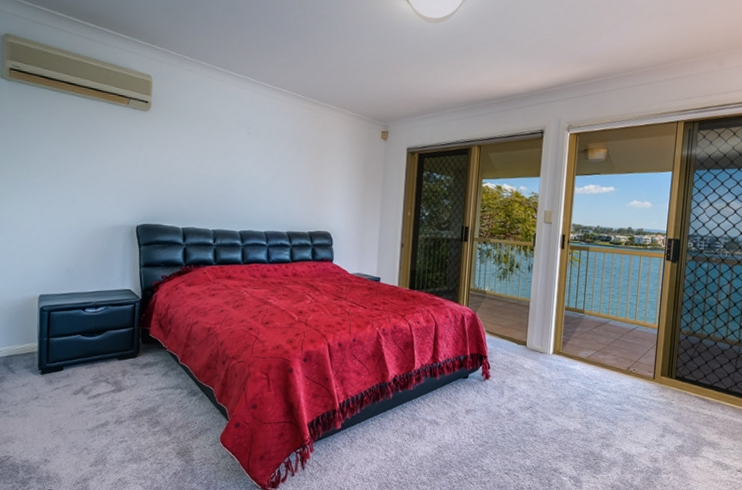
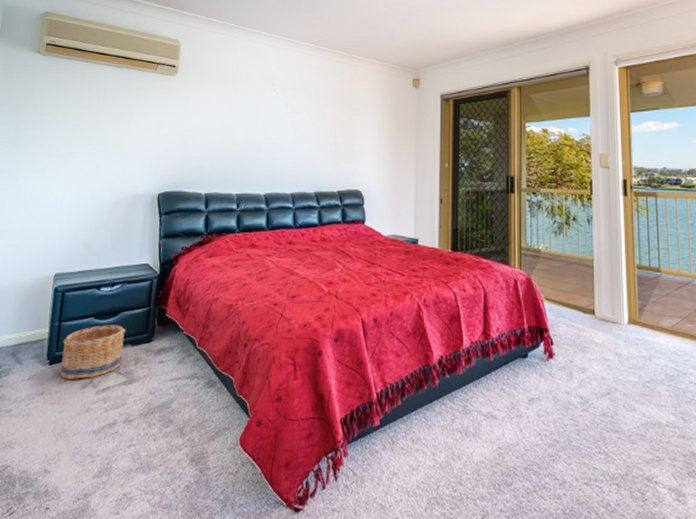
basket: none [52,341,113,388] -> present [60,325,126,380]

